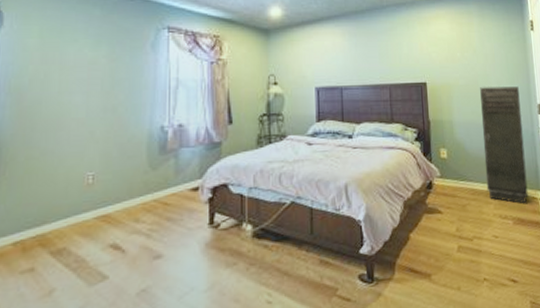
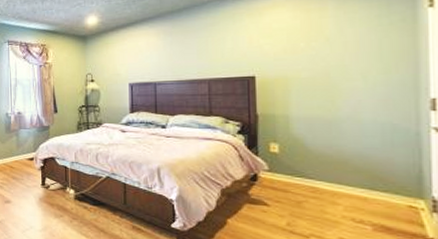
storage cabinet: present [480,86,528,204] -> none [331,77,402,212]

